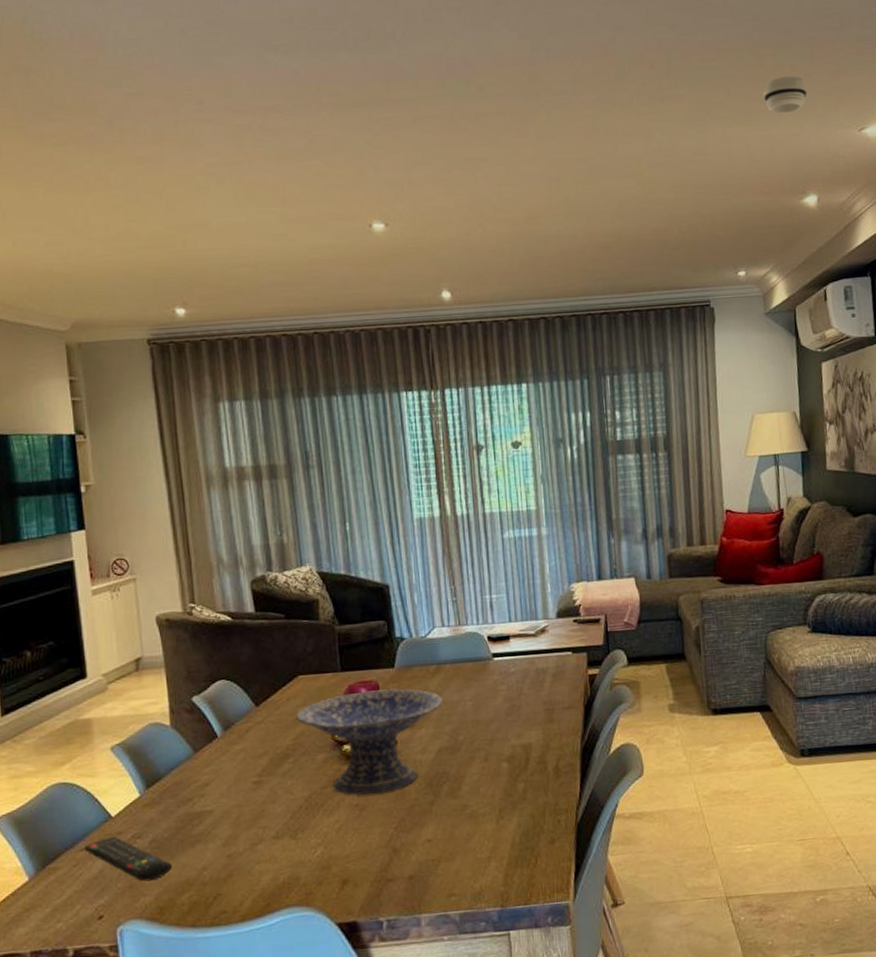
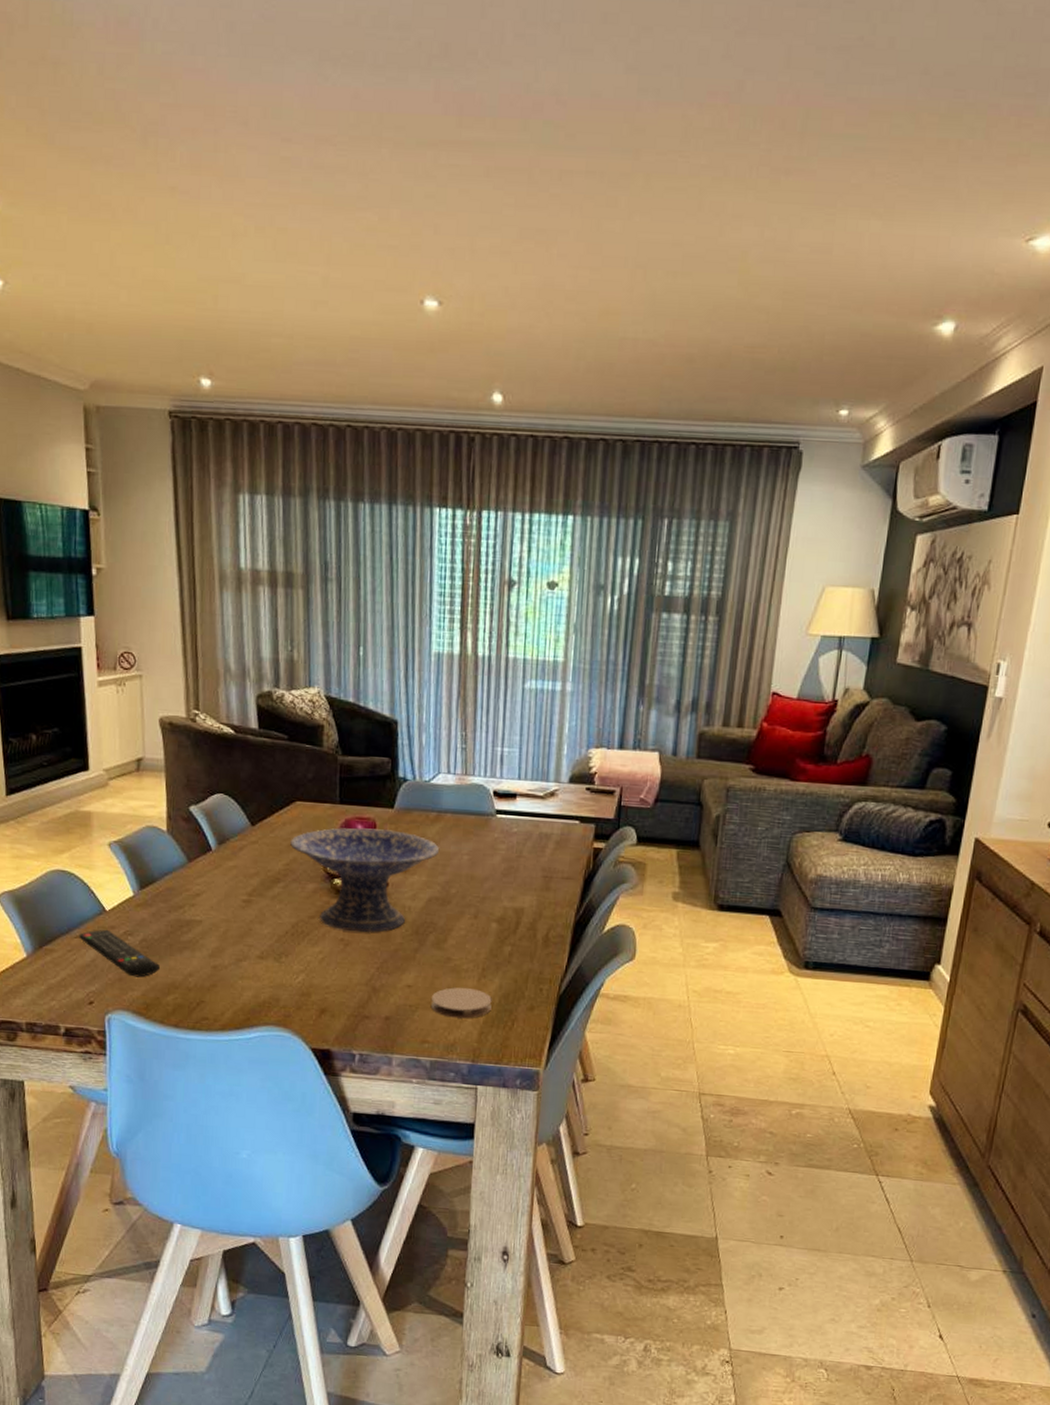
coaster: none [453,831,513,865] -> present [431,987,492,1019]
smoke detector: present [763,76,807,114] -> none [914,157,972,208]

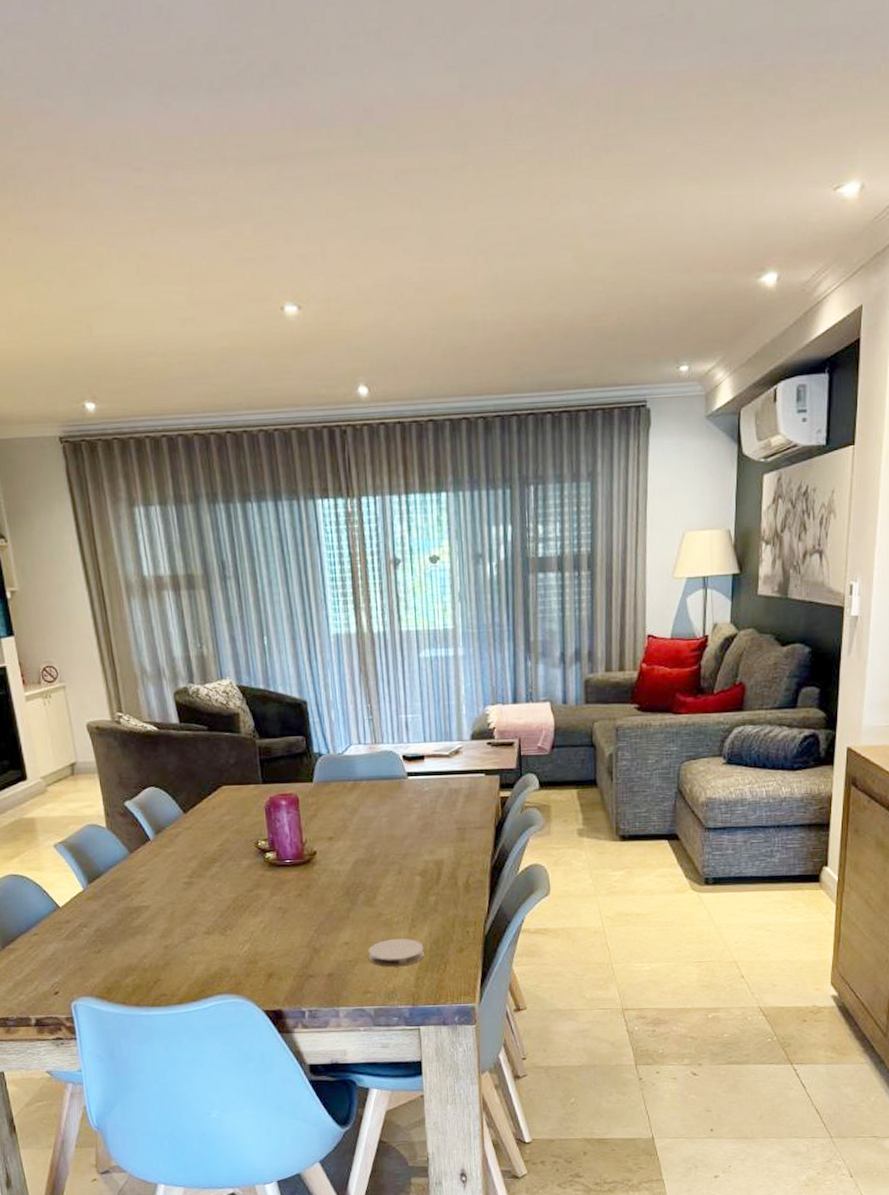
remote control: present [79,929,160,978] -> none [37,924,116,965]
decorative bowl: present [290,827,440,932] -> none [221,802,360,899]

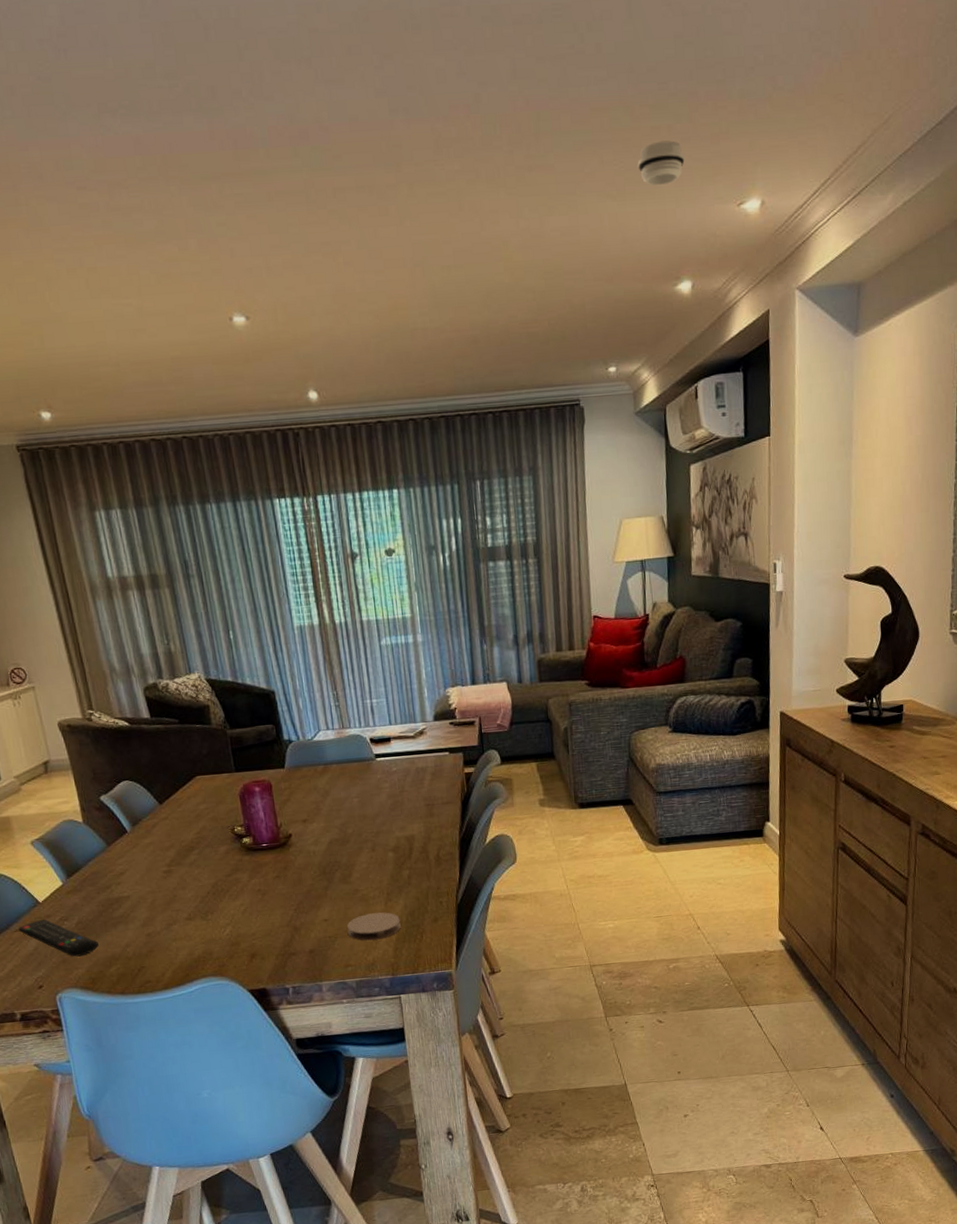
remote control: none [37,924,116,965] -> present [18,919,99,957]
smoke detector: none [725,117,778,168] -> present [637,140,685,186]

